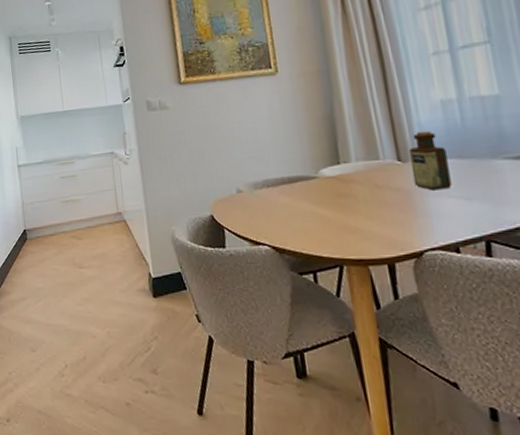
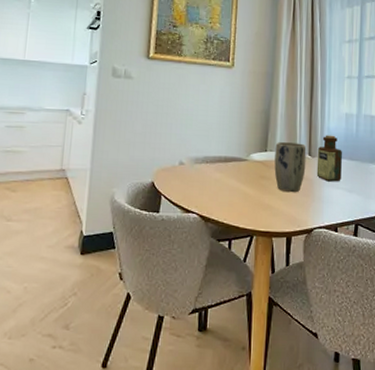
plant pot: none [349,147,398,210] -> present [274,141,307,193]

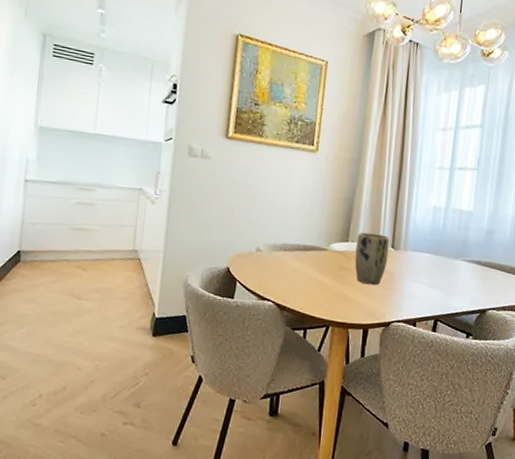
bottle: present [316,135,342,182] -> none [398,227,427,277]

